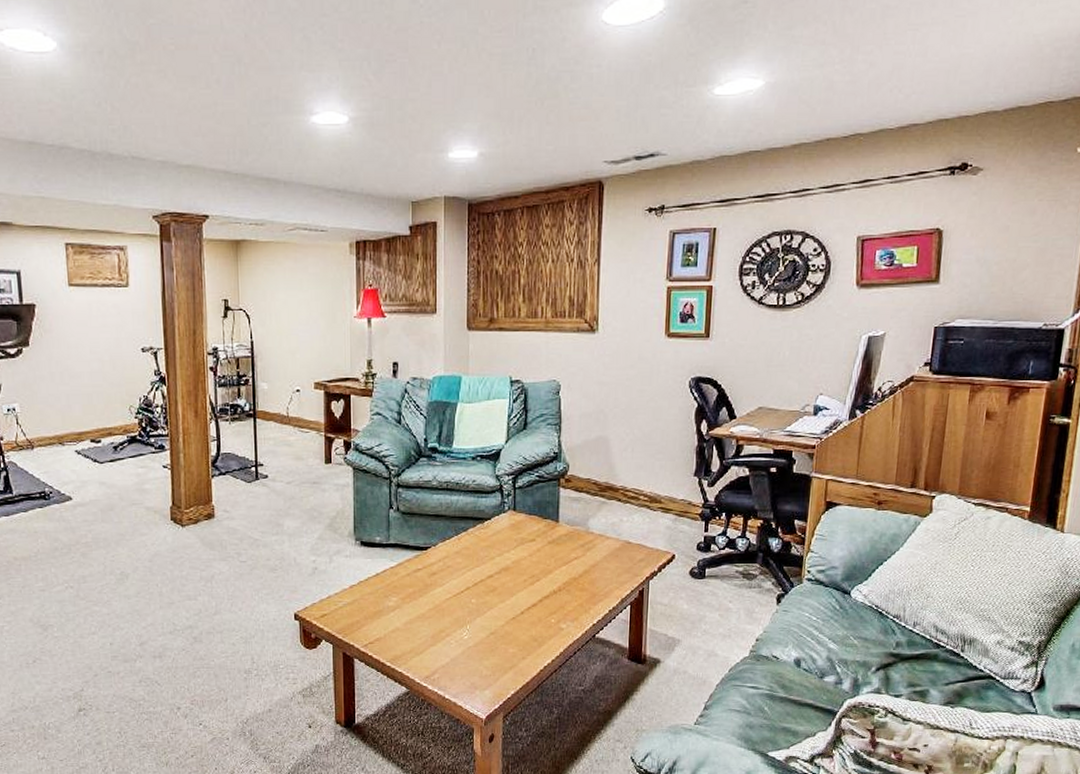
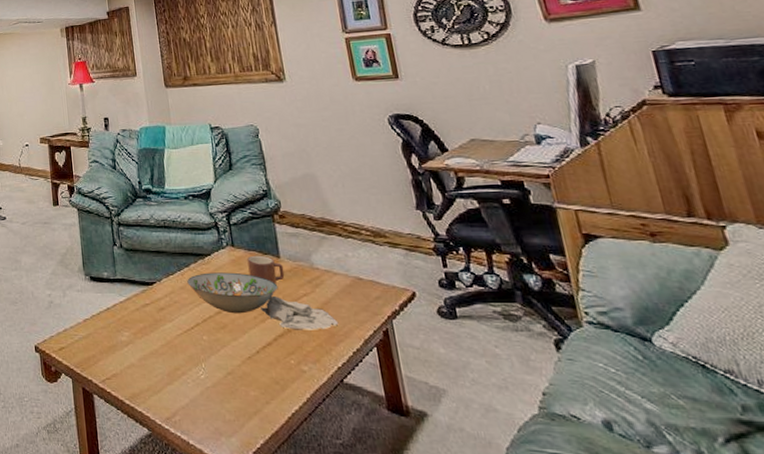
decorative bowl: none [463,536,552,577] -> present [187,272,278,314]
mug: none [526,519,561,547] -> present [247,255,285,283]
tissue: none [532,559,602,592] -> present [261,295,339,330]

